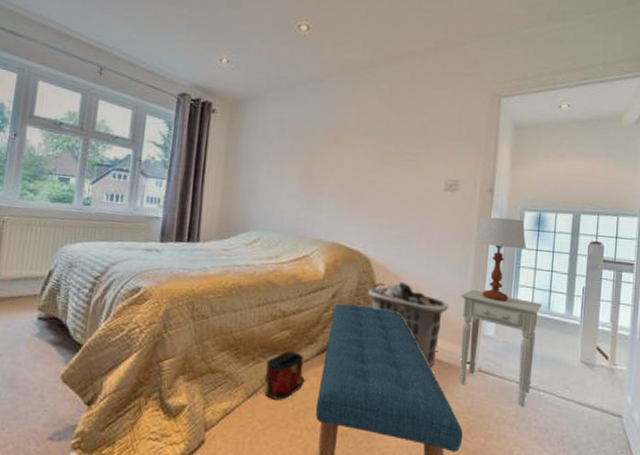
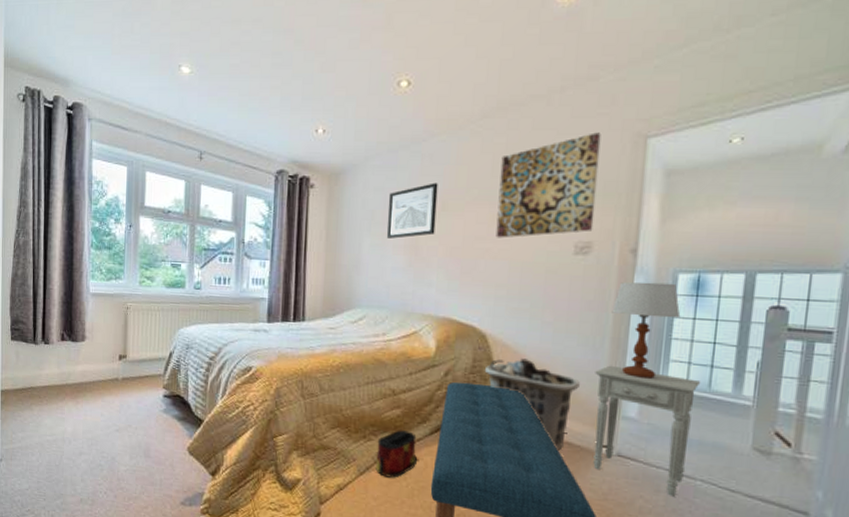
wall art: none [282,118,332,167] -> present [386,182,438,239]
wall art: none [380,88,466,173] -> present [496,132,601,238]

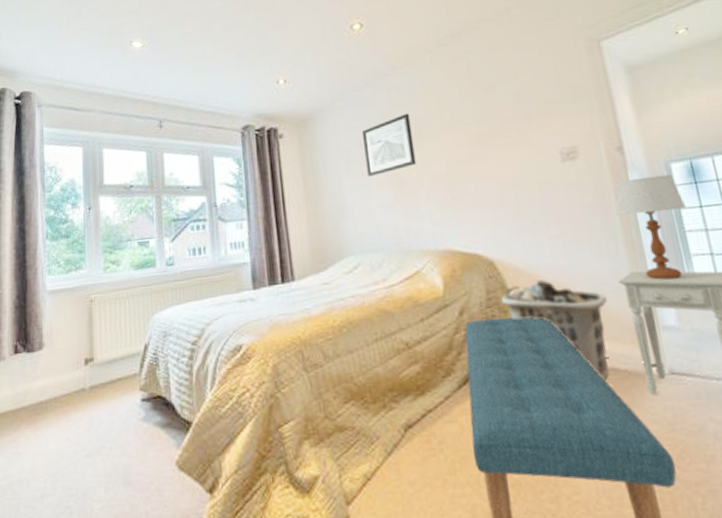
bag: present [375,430,417,478] -> none [400,389,451,453]
wall art: present [496,132,601,238] -> none [466,43,574,158]

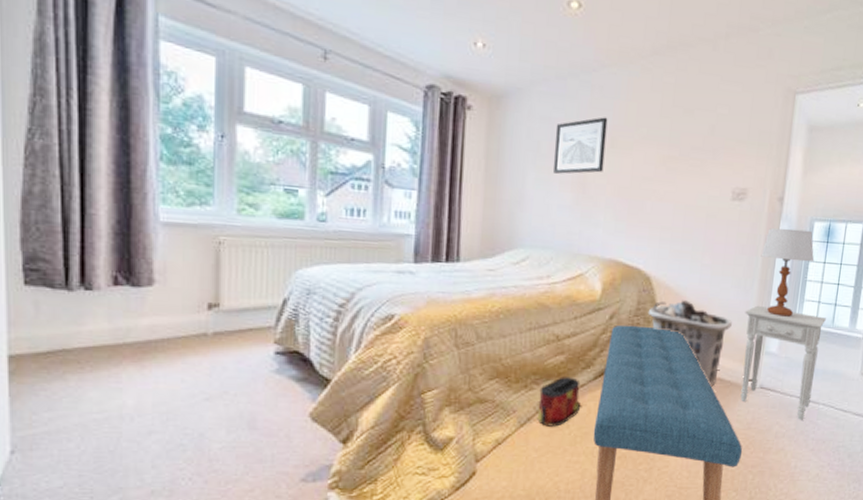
bag: none [400,389,451,453] -> present [537,377,580,427]

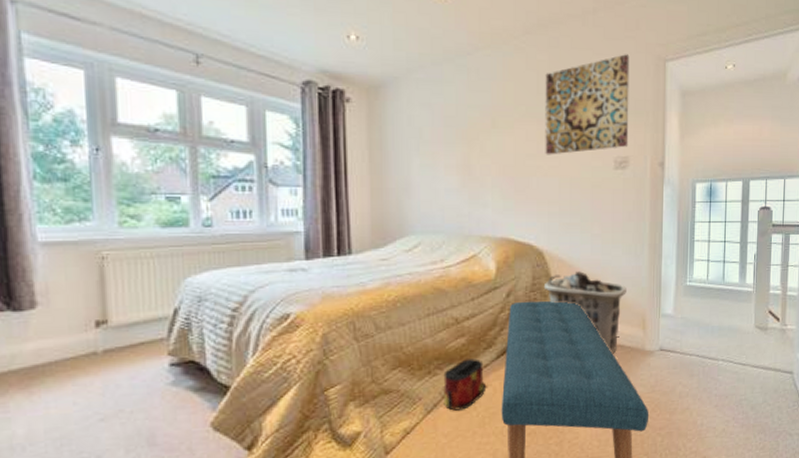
wall art: present [552,117,608,174] -> none [436,99,487,158]
wall art: none [662,83,759,181] -> present [545,54,630,155]
nightstand: present [740,305,827,420] -> none [638,269,718,378]
table lamp: present [761,228,815,317] -> none [648,192,700,278]

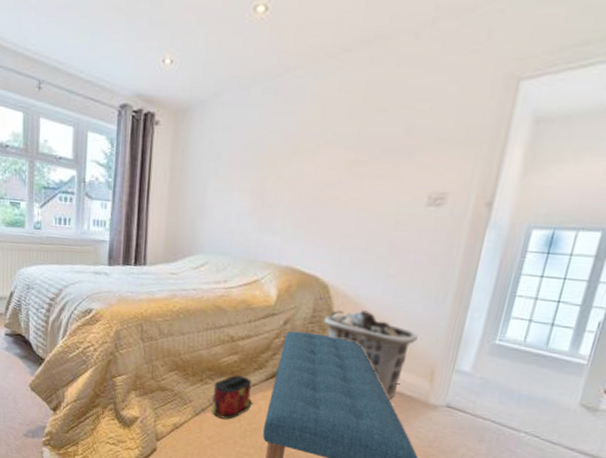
wall art: present [545,54,630,155] -> none [347,72,471,186]

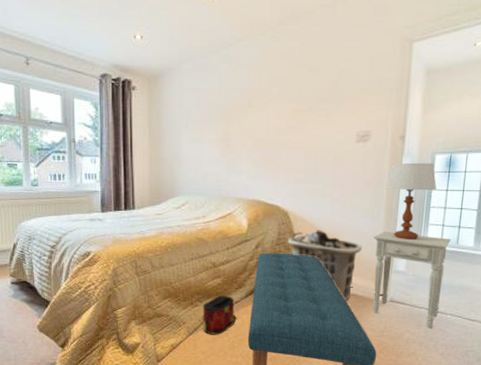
nightstand: none [422,320,539,446] -> present [372,231,452,328]
table lamp: none [458,236,529,335] -> present [386,162,437,239]

